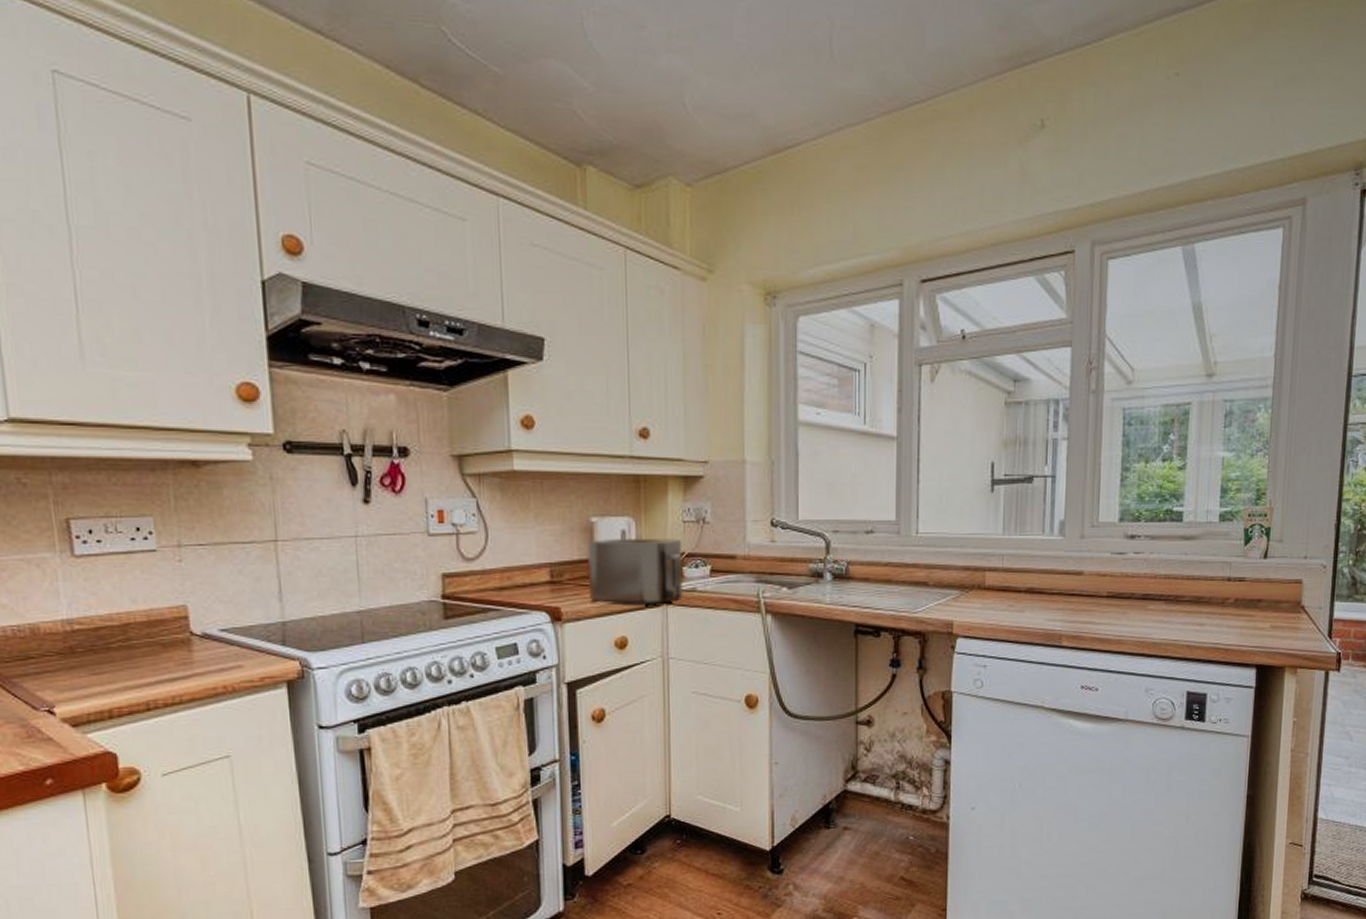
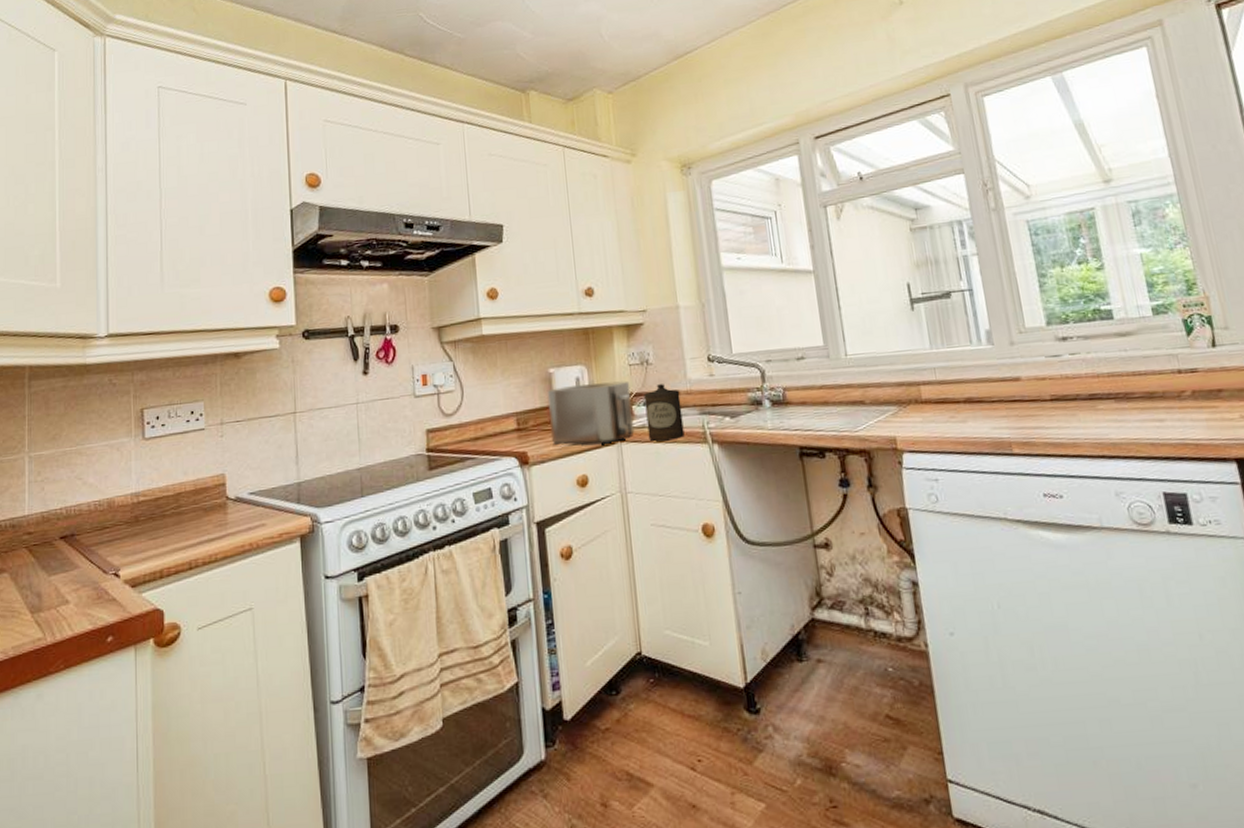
canister: none [697,546,737,607] -> present [644,384,685,441]

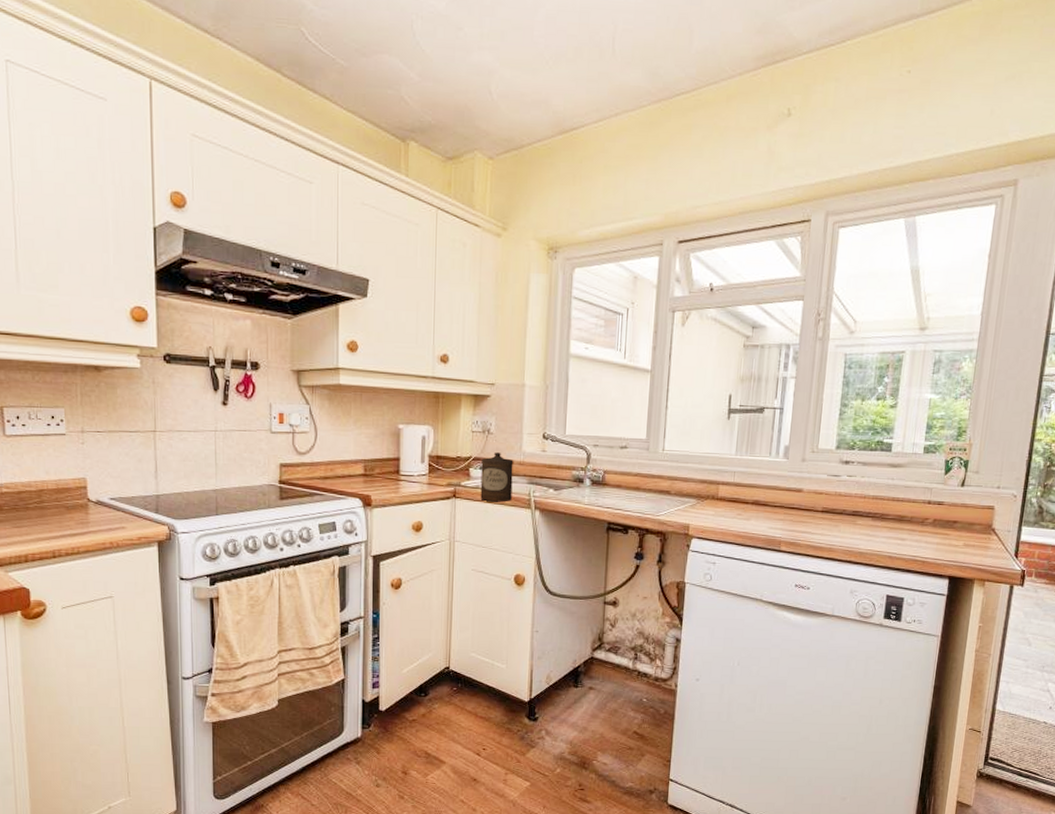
toaster: present [546,380,635,446] -> none [393,443,470,499]

